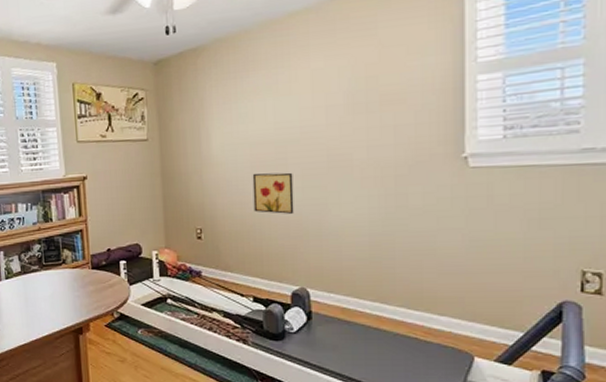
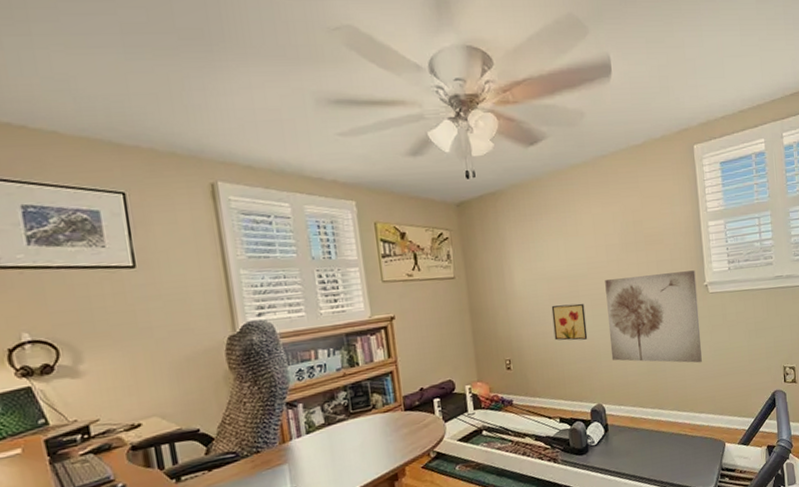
wall art: none [321,138,451,254] -> present [605,270,702,363]

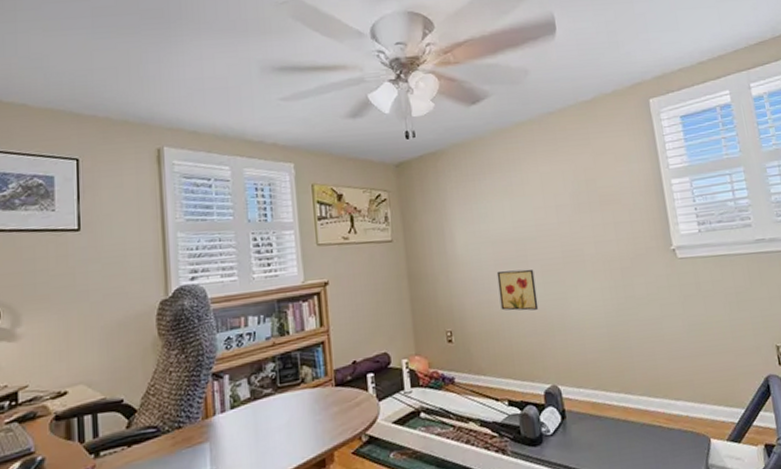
wall art: present [605,270,702,363] -> none [556,233,675,340]

